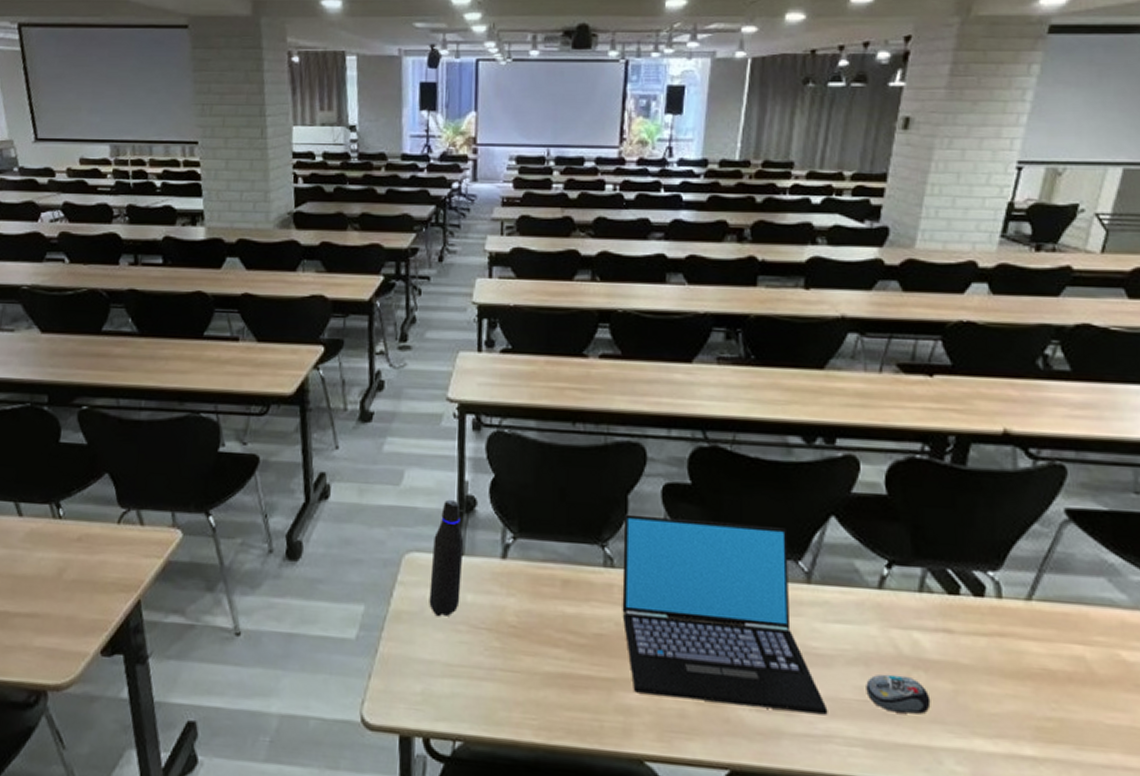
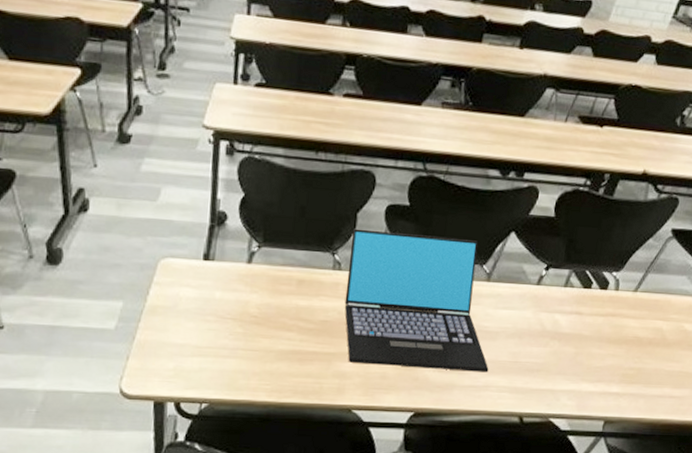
water bottle: present [429,499,464,617] -> none [182,214,215,310]
computer mouse: present [866,674,931,714] -> none [517,343,559,369]

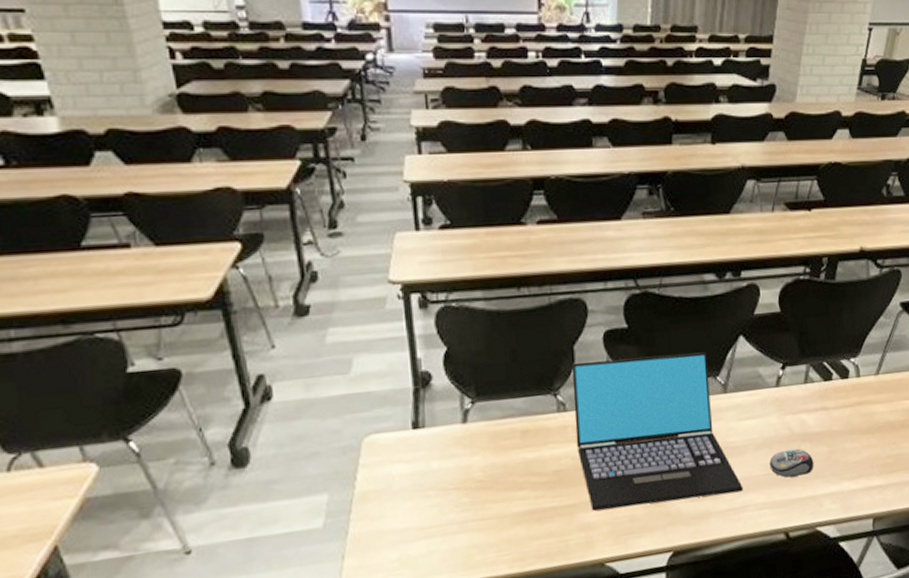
computer mouse: none [517,343,559,369] -> present [769,448,814,478]

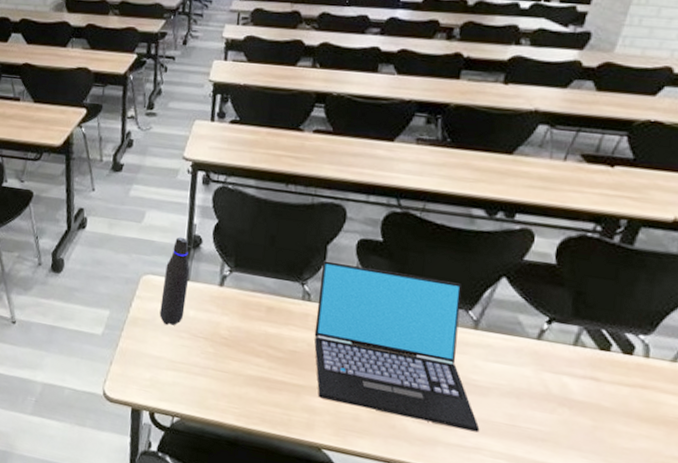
water bottle: none [392,377,426,489] -> present [159,236,190,326]
computer mouse: present [769,448,814,478] -> none [515,406,571,441]

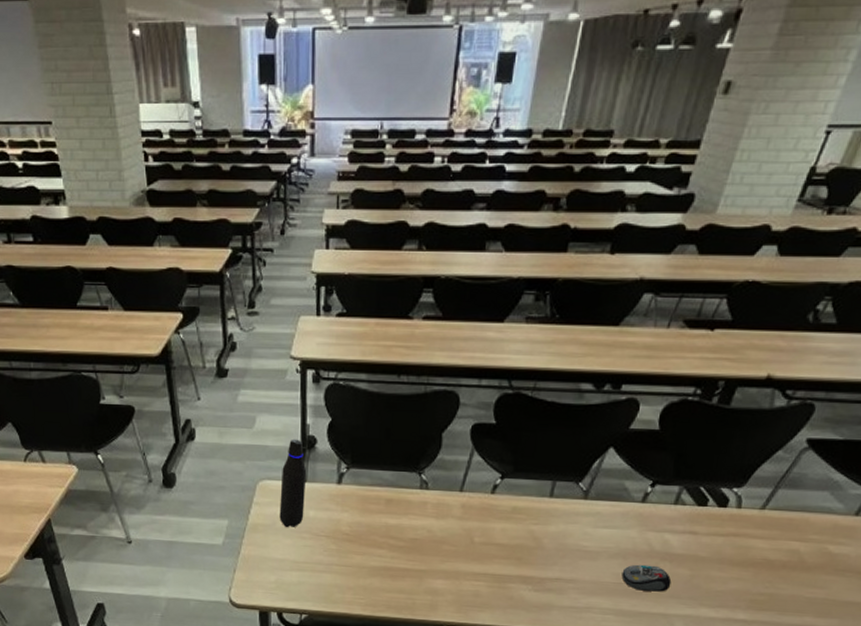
laptop: present [314,260,480,433] -> none [433,448,590,593]
computer mouse: none [515,406,571,441] -> present [621,564,672,592]

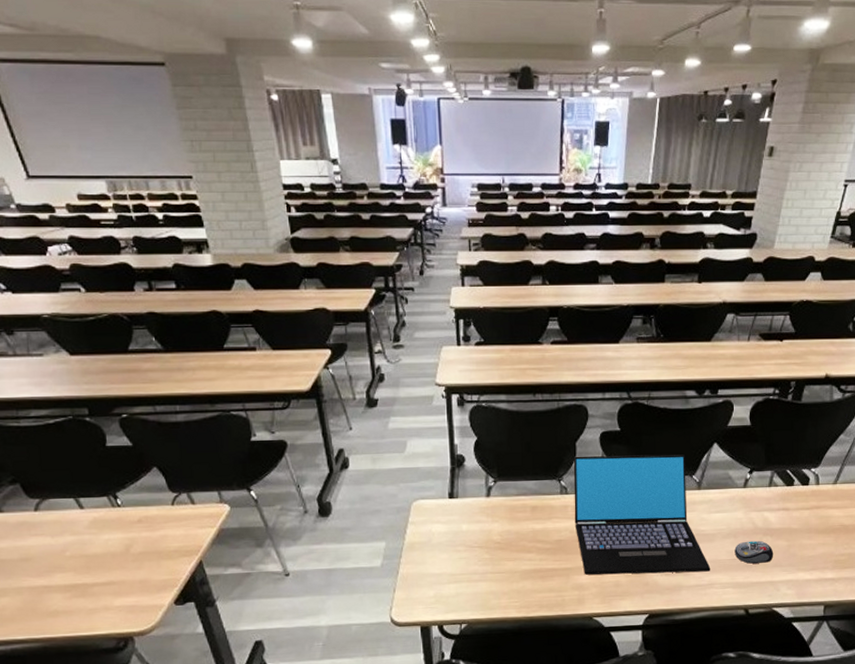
water bottle: present [279,439,307,528] -> none [434,459,458,543]
laptop: none [433,448,590,593] -> present [573,454,711,575]

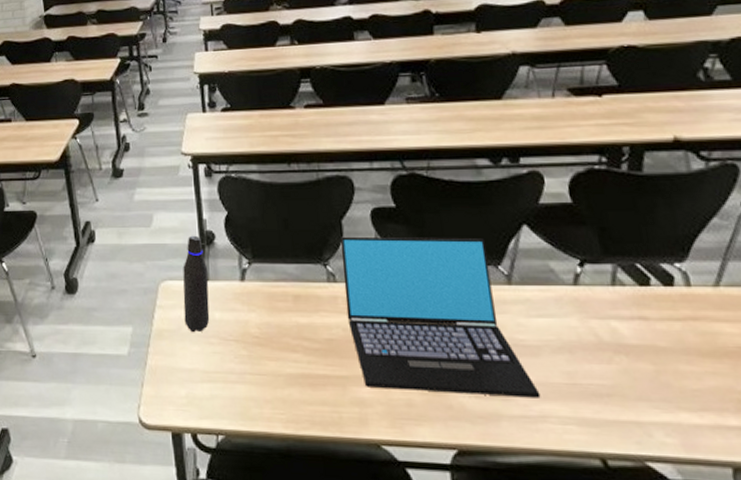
water bottle: none [434,459,458,543] -> present [183,235,210,333]
computer mouse: present [734,540,774,564] -> none [572,359,635,393]

